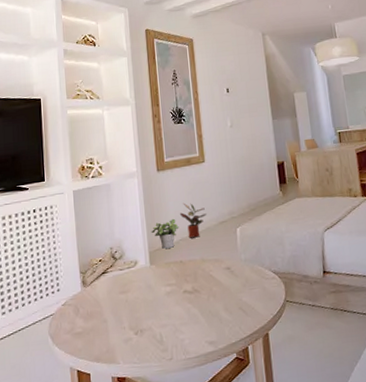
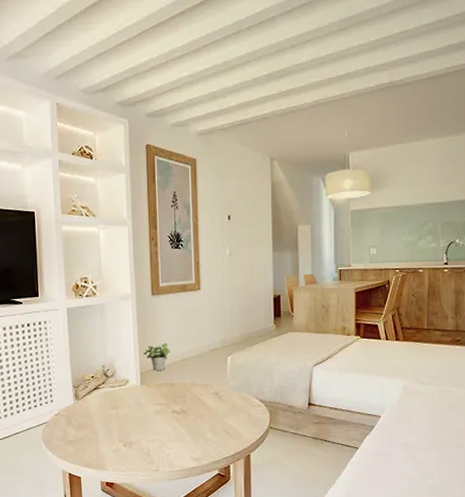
potted plant: present [179,203,207,238] -> none [172,328,199,363]

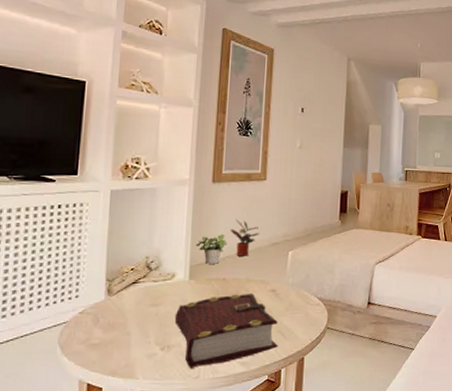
book: none [132,397,225,463] -> present [174,294,278,369]
potted plant: none [172,328,199,363] -> present [230,219,259,256]

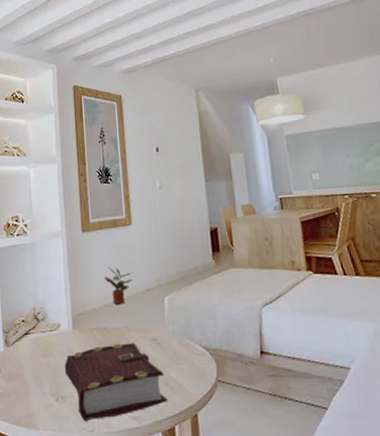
potted plant: present [195,234,228,265] -> none [74,282,104,314]

